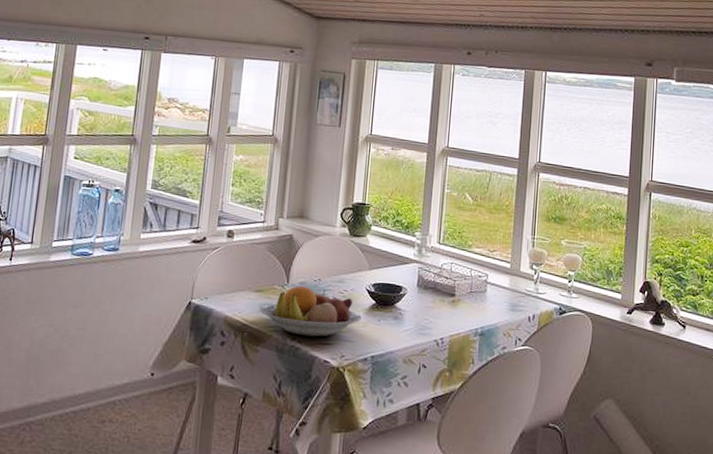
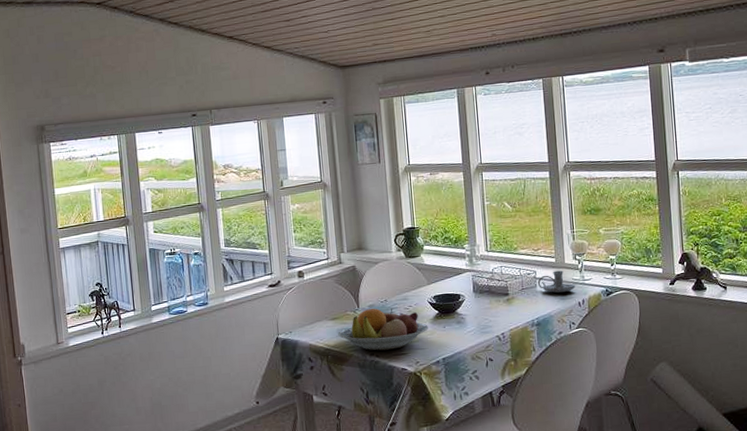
candle holder: none [487,277,527,304] -> present [537,270,575,294]

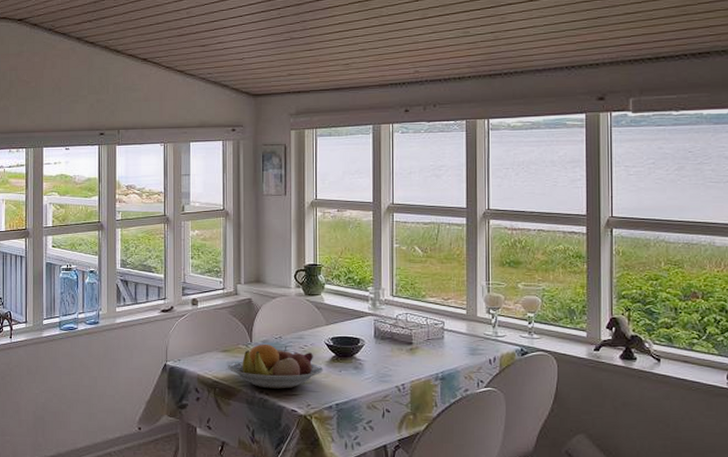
candle holder: present [537,270,575,294] -> none [445,323,486,348]

